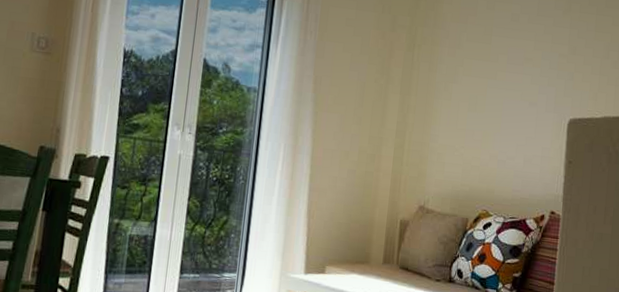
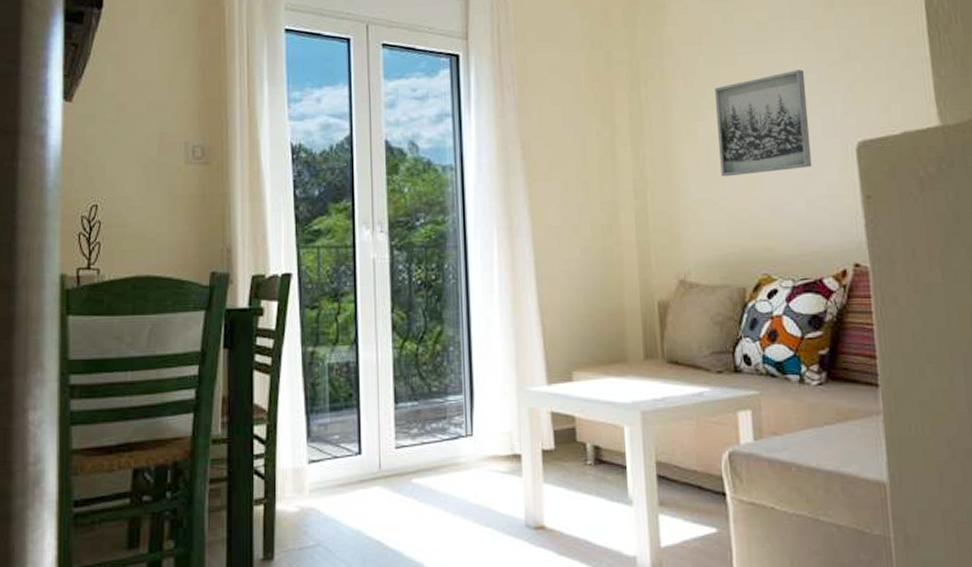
wall art: none [465,55,540,133] -> present [715,70,813,177]

